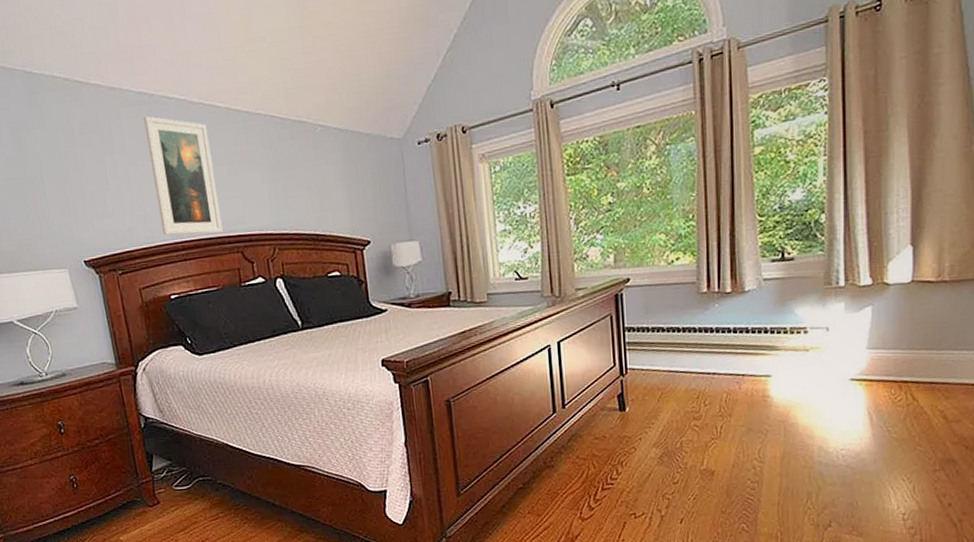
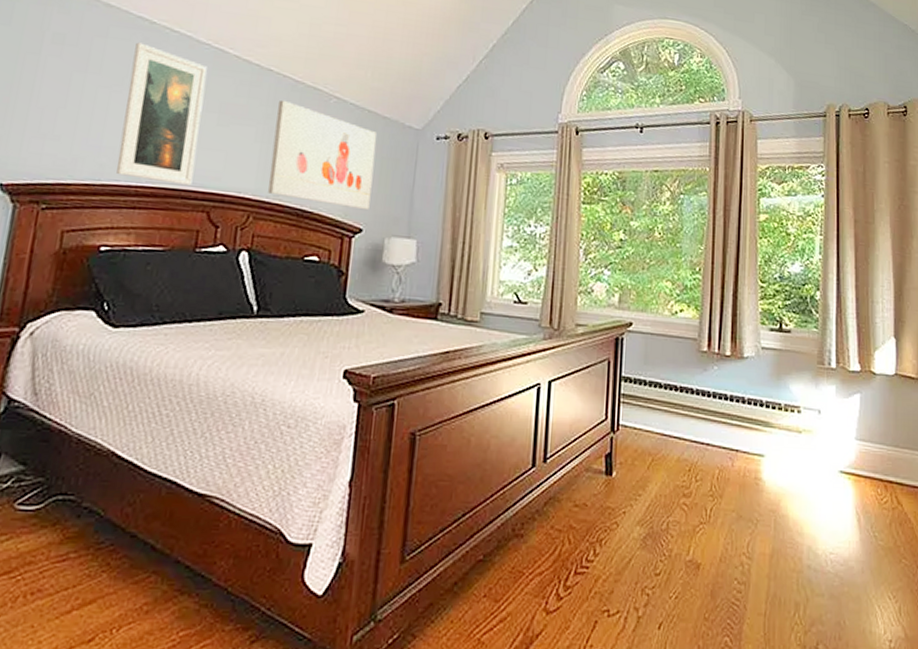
wall art: none [272,139,372,227] -> present [268,99,377,211]

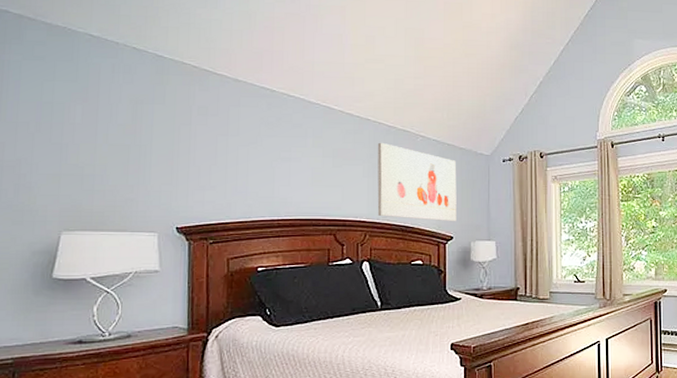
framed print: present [116,42,208,186] -> none [261,108,320,215]

